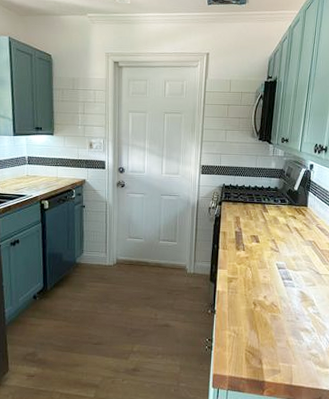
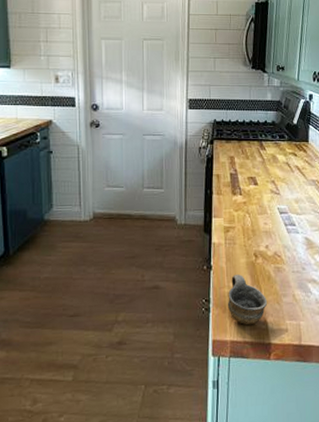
cup: none [227,320,264,364] -> present [227,275,268,325]

